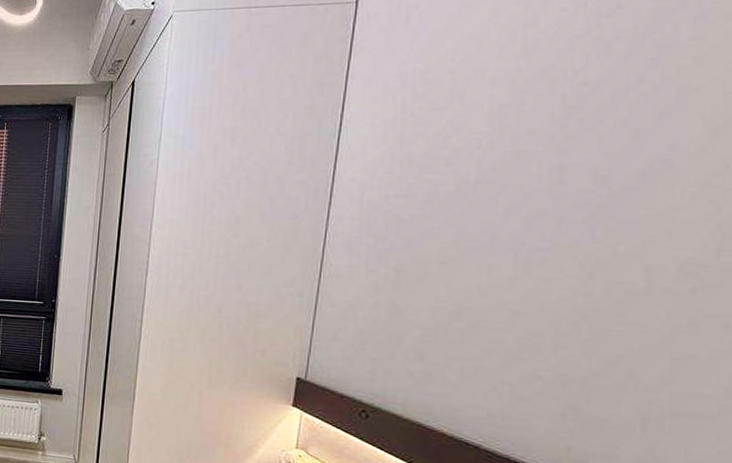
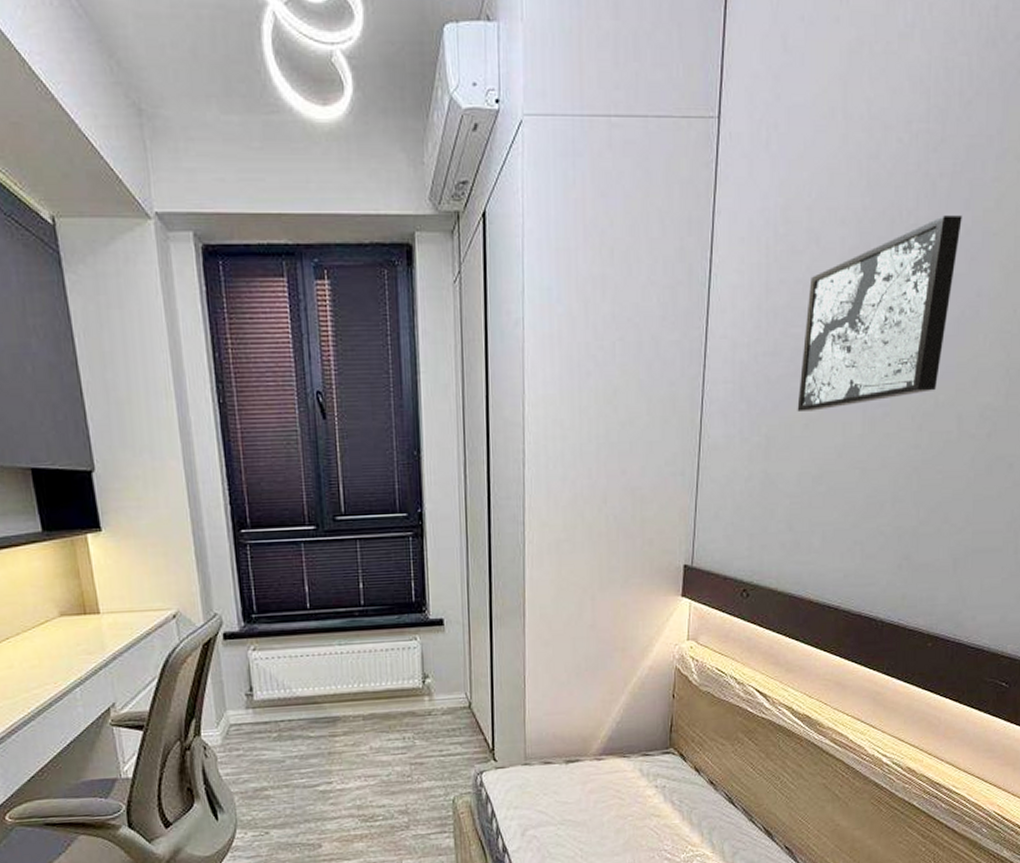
wall art: none [433,74,647,251] -> present [797,215,962,411]

